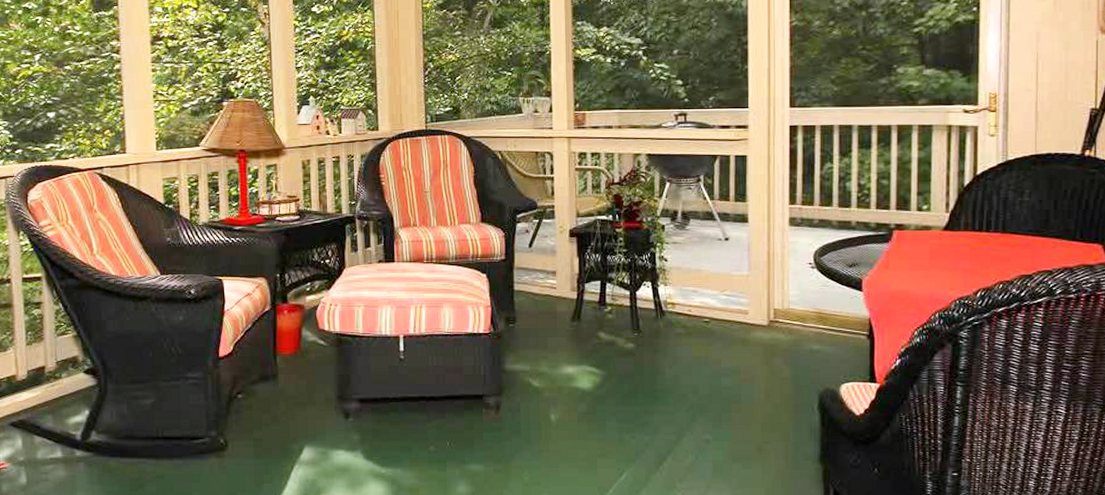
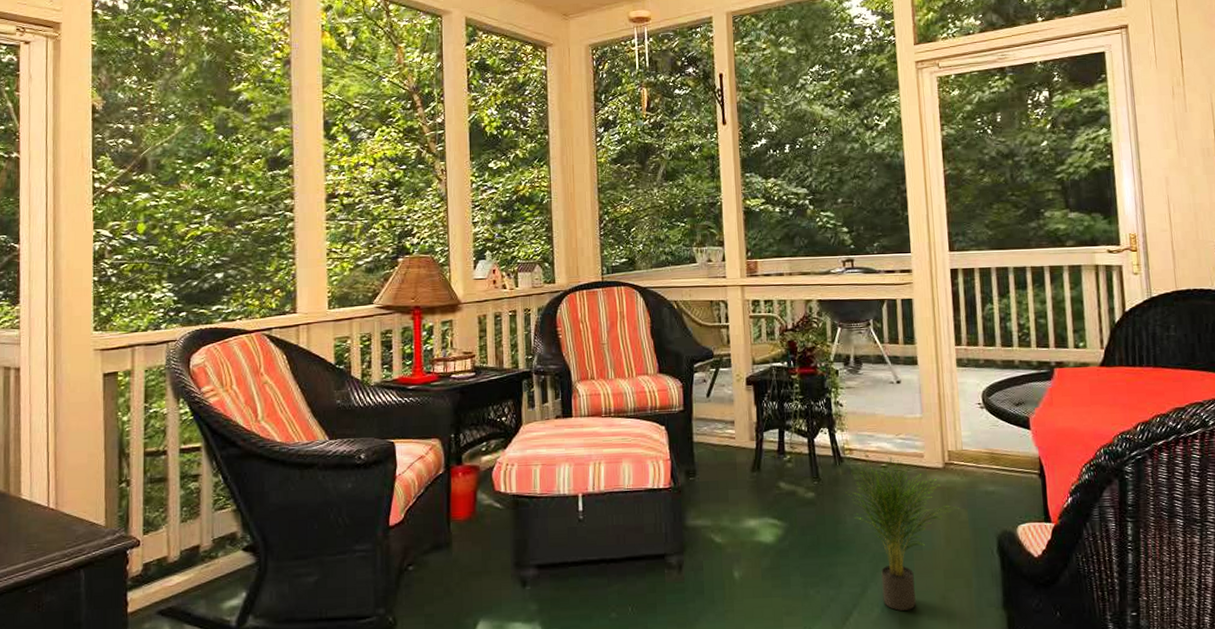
potted plant: none [666,306,781,459] -> present [846,452,959,611]

